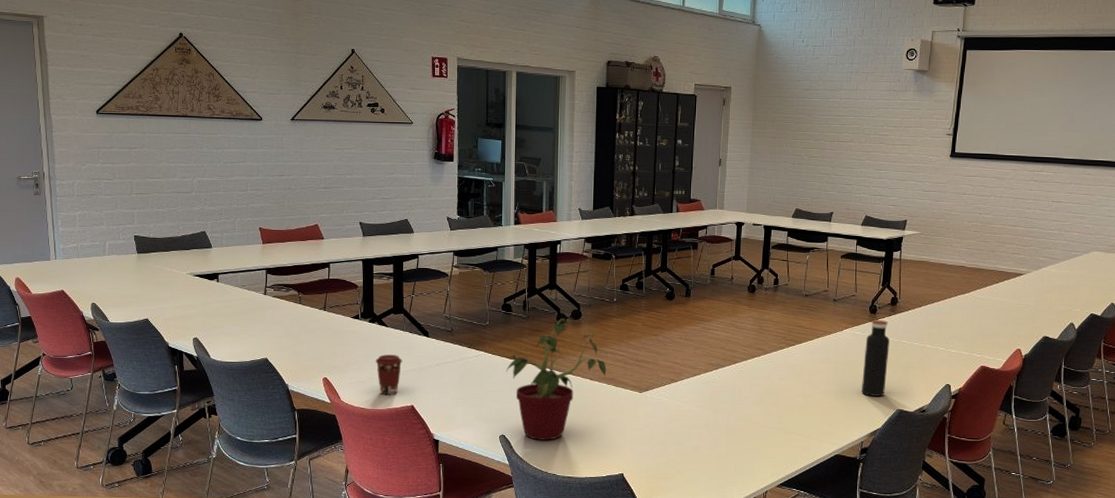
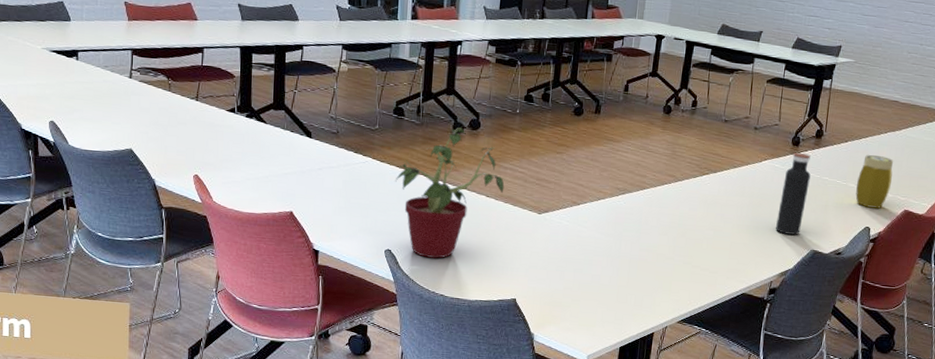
coffee cup: present [375,355,403,396] -> none [252,154,282,199]
jar: none [934,317,966,366] -> present [855,155,894,209]

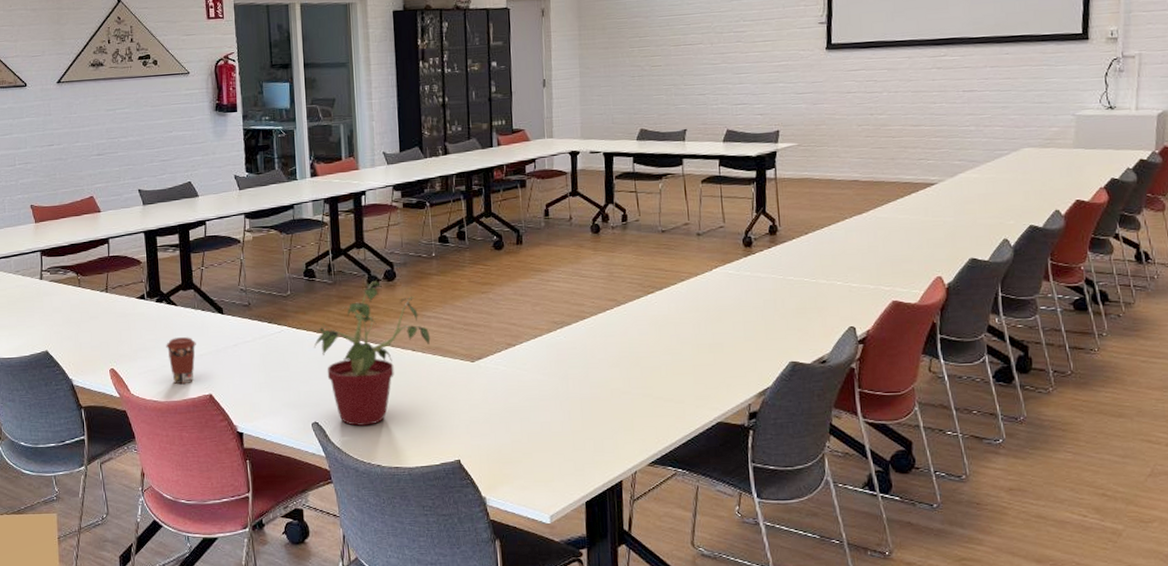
coffee cup: none [252,154,282,199] -> present [166,337,196,385]
water bottle: present [776,152,811,235] -> none [742,253,773,348]
jar: present [855,155,894,209] -> none [828,244,870,304]

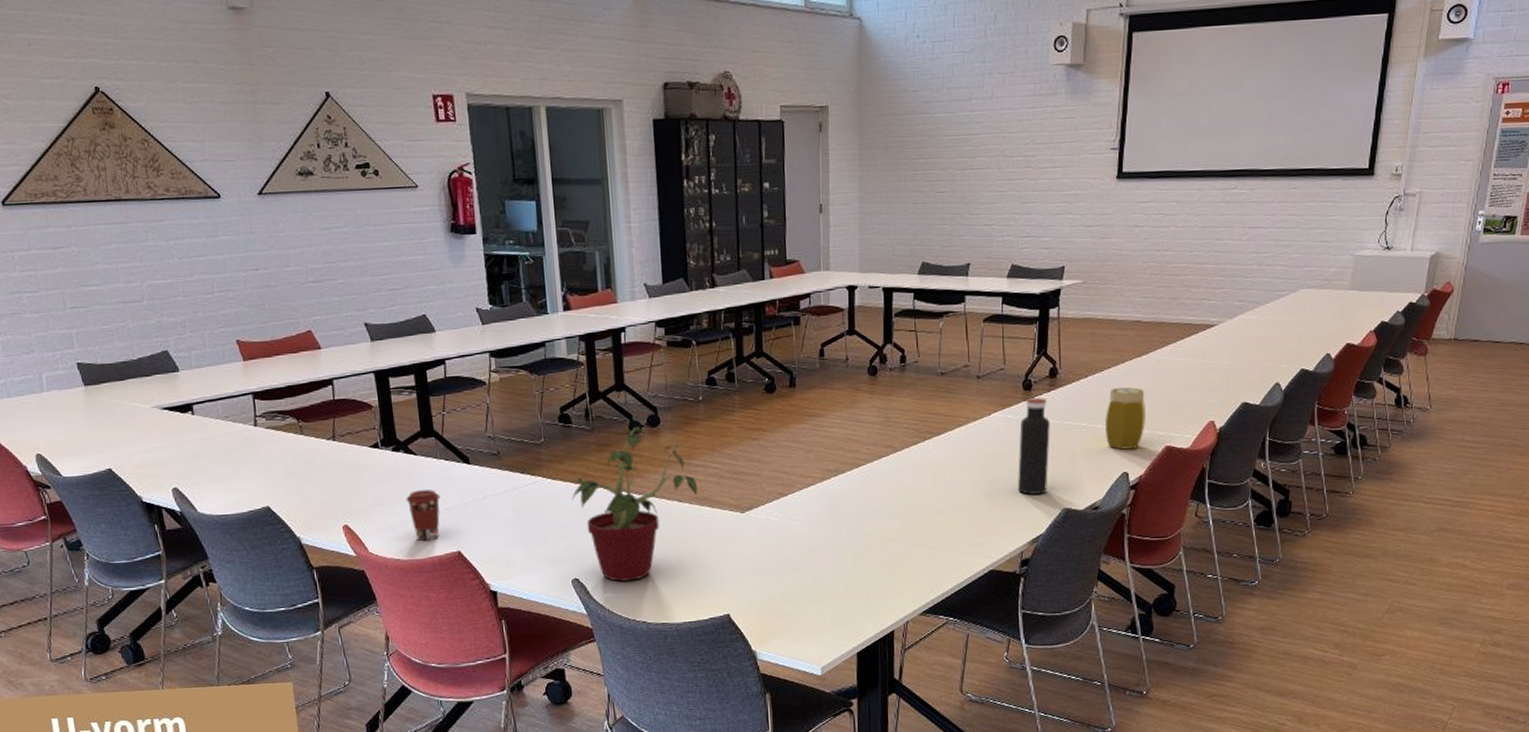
water bottle: none [742,253,773,348] -> present [1018,397,1050,495]
jar: none [828,244,870,304] -> present [1106,387,1145,450]

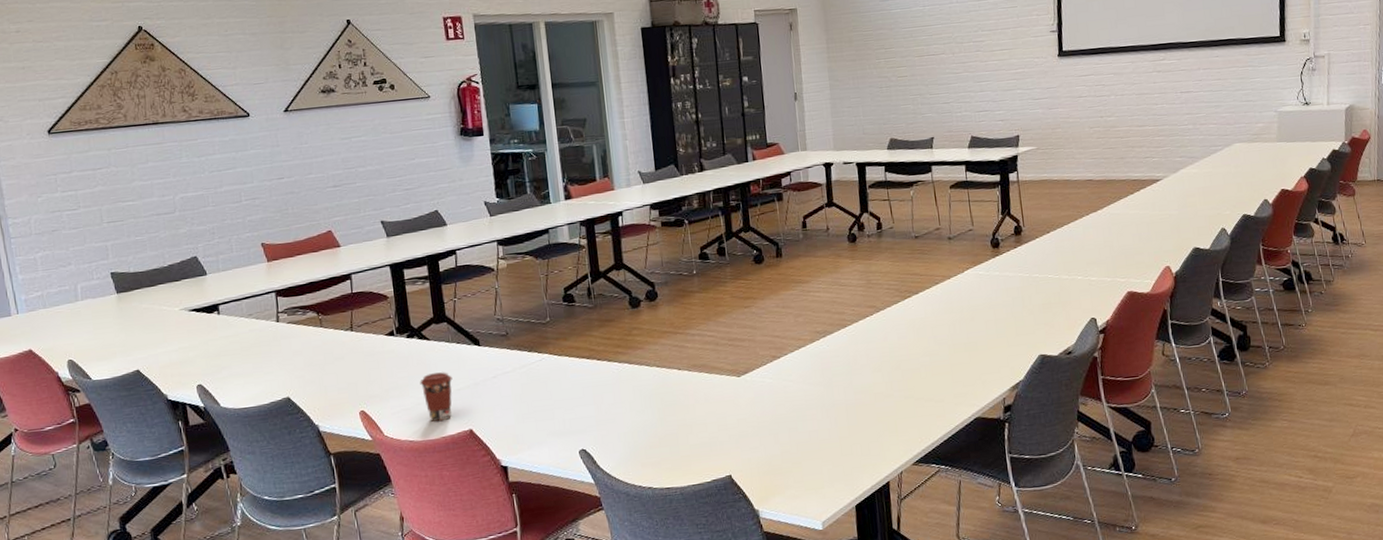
potted plant: present [571,427,700,582] -> none [576,302,698,450]
water bottle: present [1018,397,1050,495] -> none [992,254,1023,344]
jar: present [1106,387,1145,450] -> none [1069,239,1107,297]

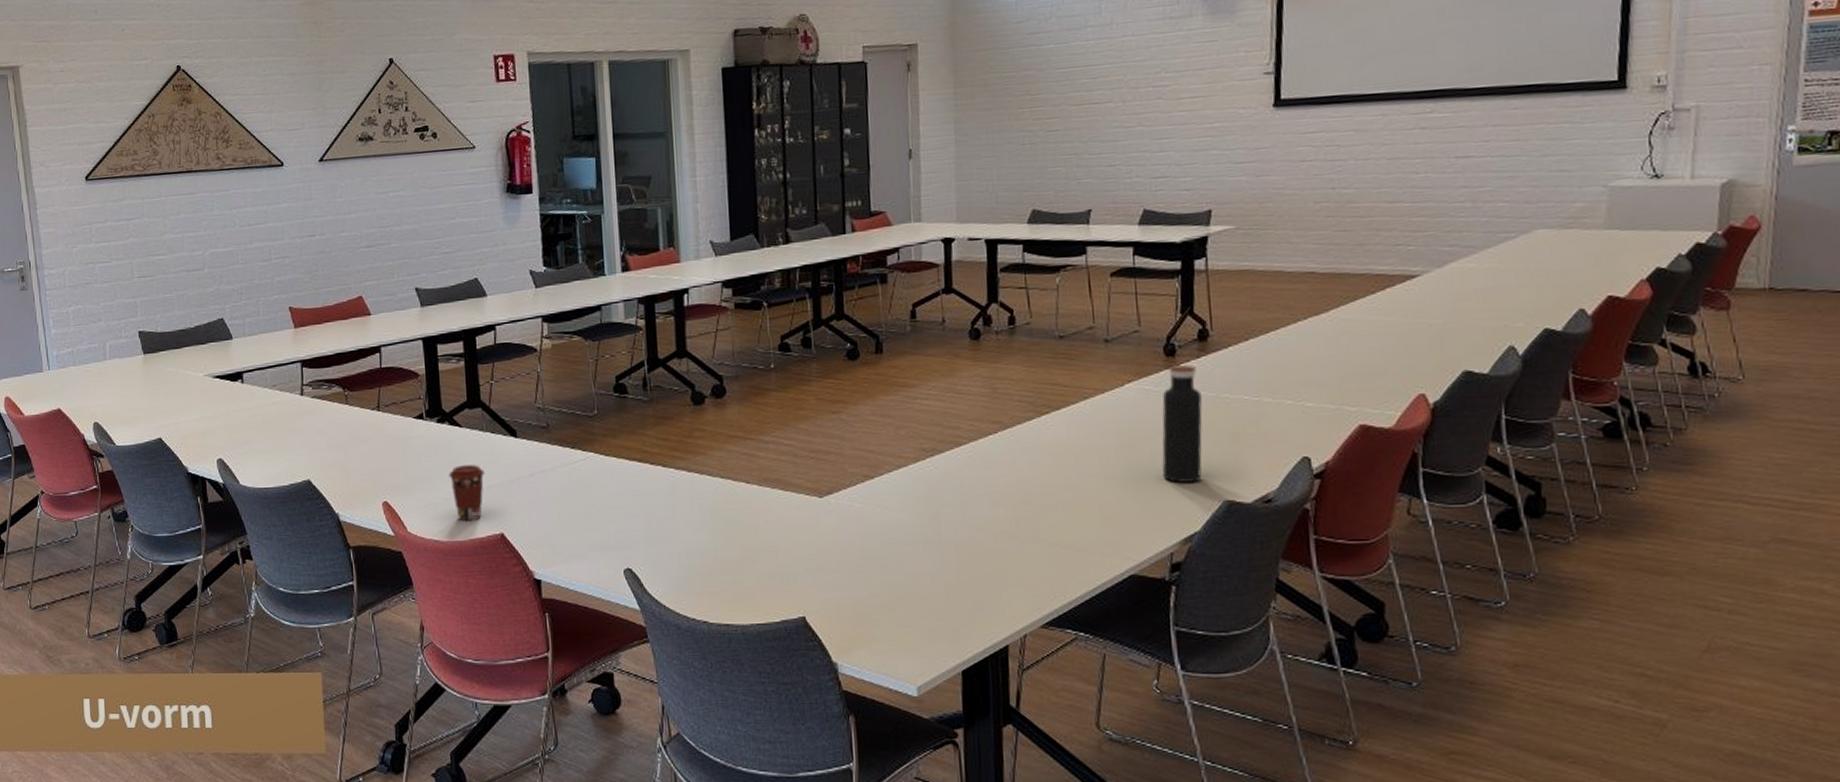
water bottle: none [992,254,1023,344] -> present [1162,364,1203,483]

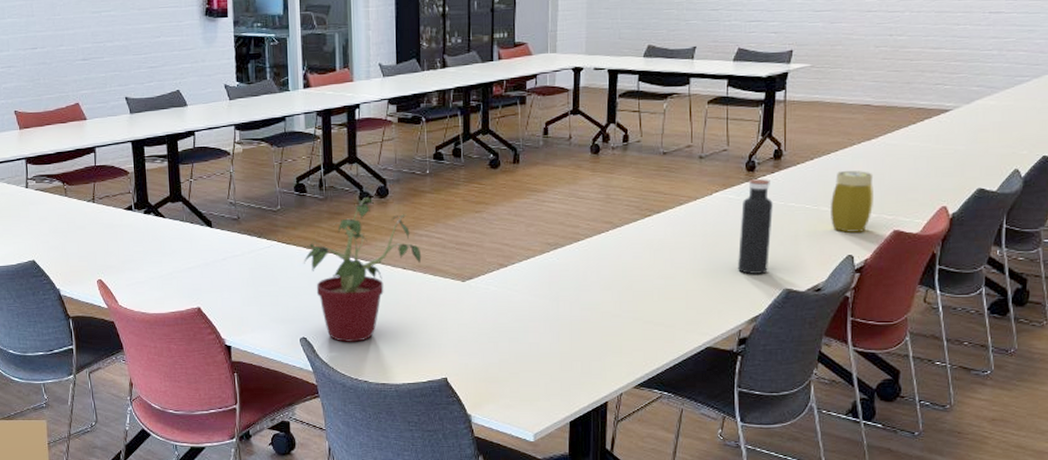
coffee cup: present [449,465,485,522] -> none [154,250,185,297]
potted plant: none [625,398,771,574] -> present [303,198,424,342]
jar: none [1275,352,1330,429] -> present [831,171,874,233]

